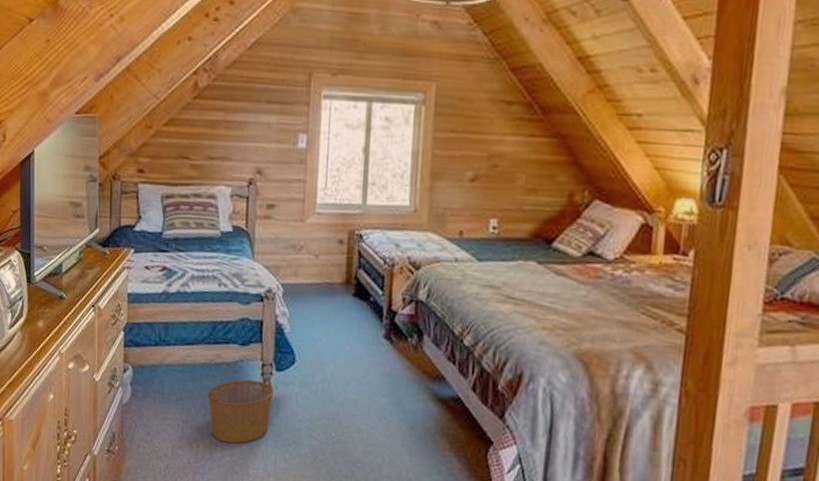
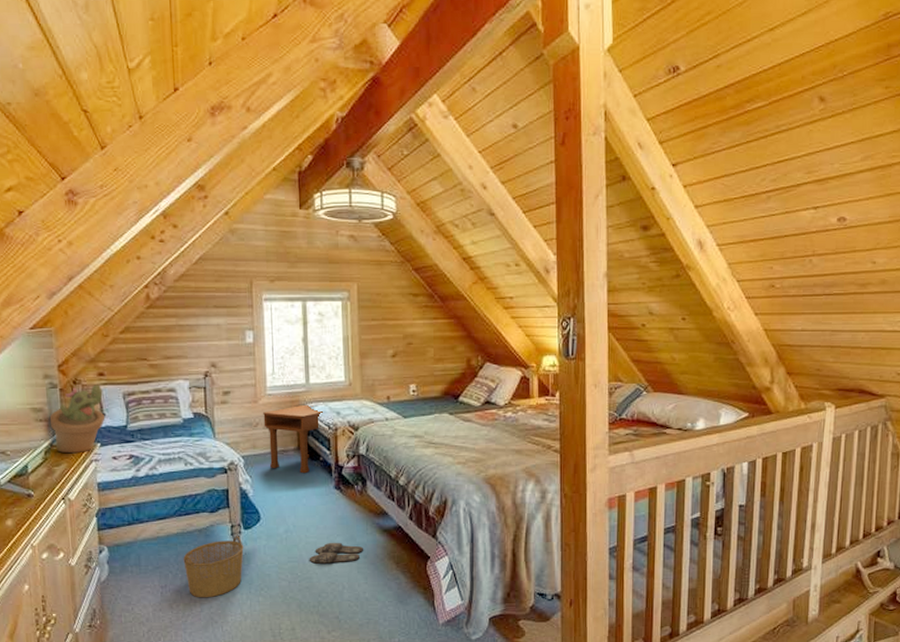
decorative plant: none [86,182,141,257] -> present [49,384,104,453]
nightstand: none [309,230,379,315] -> present [263,405,323,474]
slippers: none [346,402,411,432] -> present [309,542,363,565]

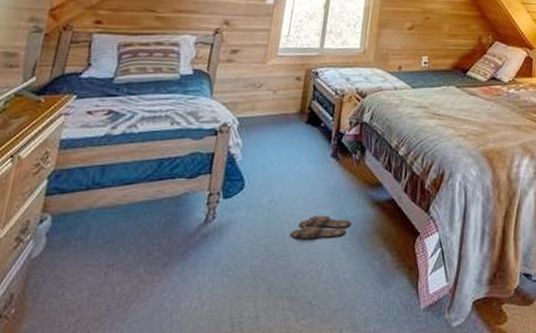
decorative plant: present [49,384,104,453] -> none [21,32,96,105]
basket: present [183,536,244,598] -> none [140,205,219,280]
nightstand: present [263,405,323,474] -> none [266,69,332,140]

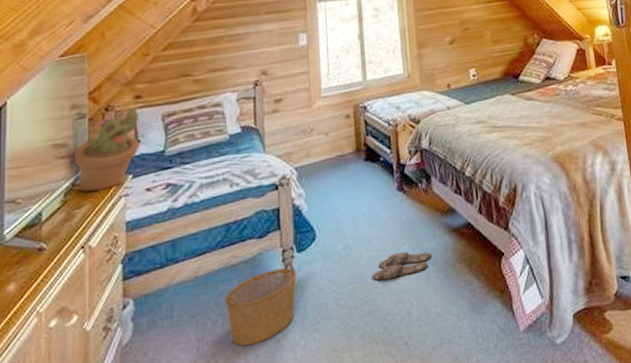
decorative plant: none [21,32,96,105] -> present [74,108,139,192]
basket: none [140,205,219,280] -> present [225,261,297,347]

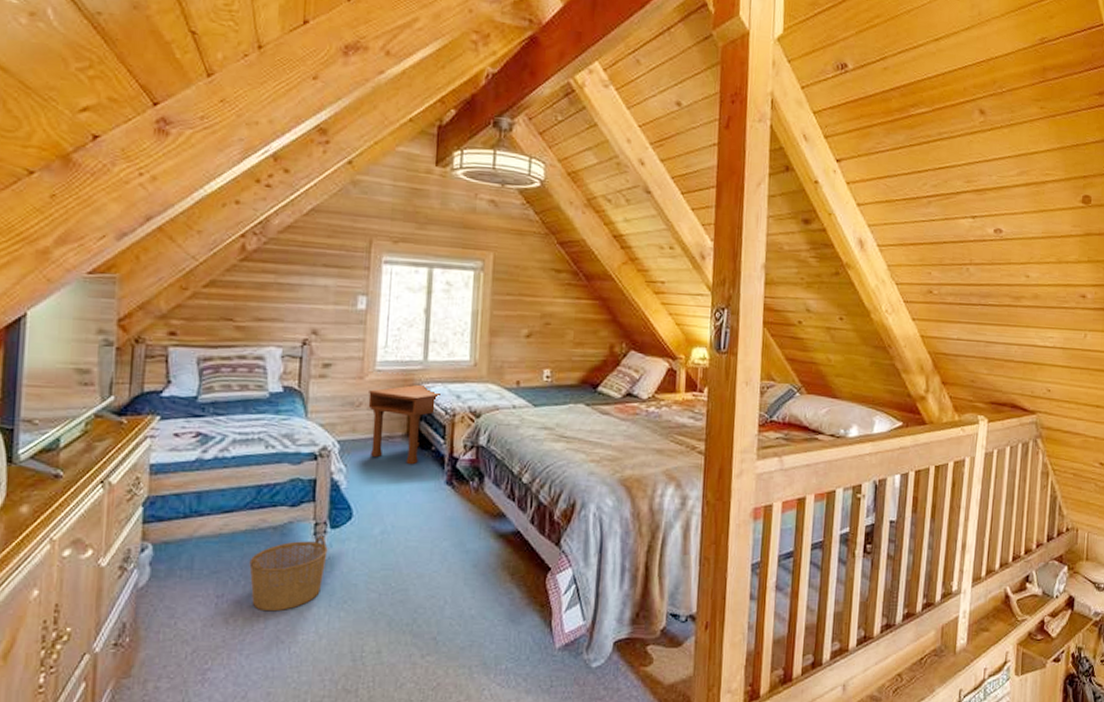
decorative plant: present [74,108,139,192] -> none [97,345,172,426]
nightstand: none [318,103,382,179] -> present [368,385,440,465]
slippers: present [371,251,431,282] -> none [406,547,473,574]

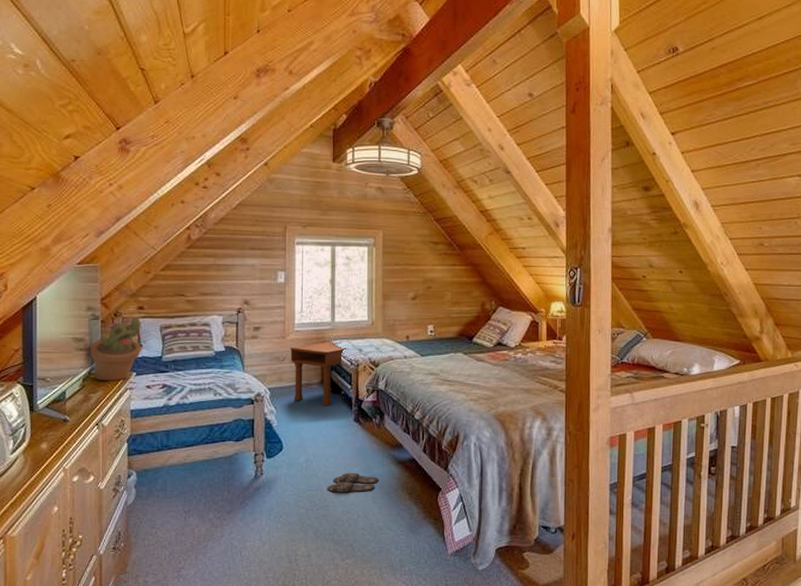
decorative plant: none [97,345,172,426] -> present [89,317,141,381]
basket: present [249,536,328,612] -> none [207,464,265,524]
slippers: none [406,547,473,574] -> present [327,472,378,494]

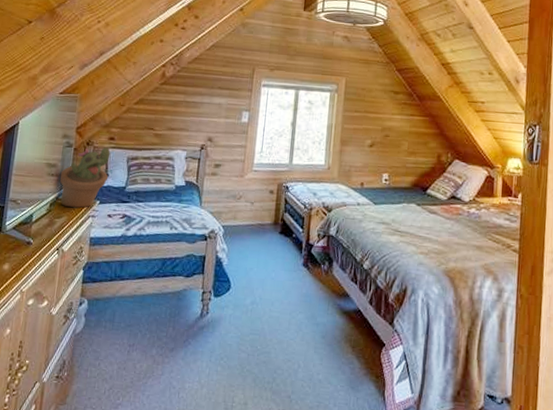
nightstand: present [290,342,346,407] -> none [246,183,301,249]
slippers: present [327,472,378,494] -> none [270,318,322,341]

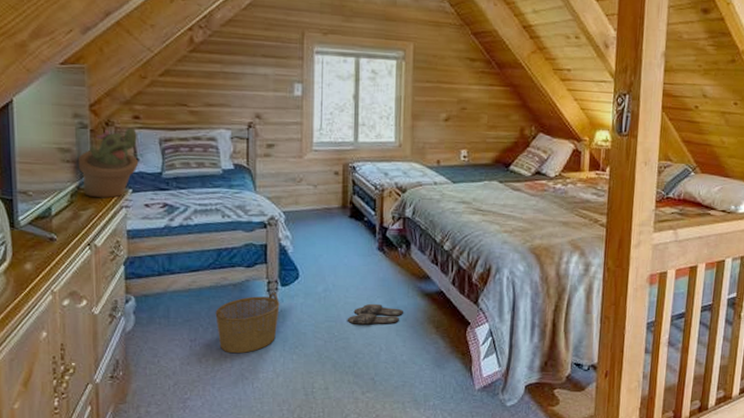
basket: none [153,302,211,362] -> present [215,292,280,354]
slippers: none [270,318,322,341] -> present [347,303,403,326]

